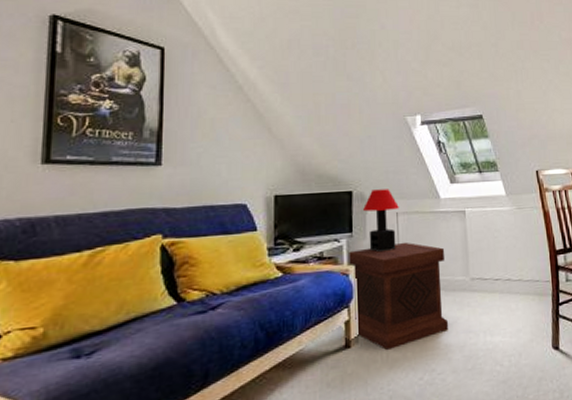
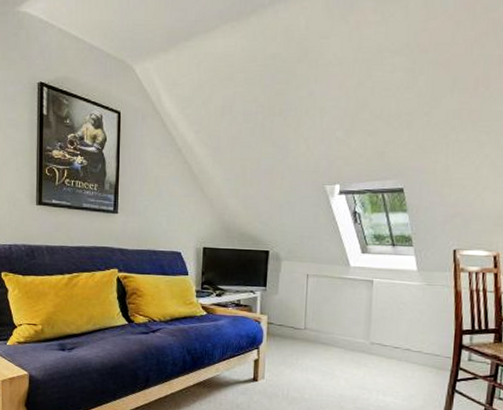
side table: present [349,242,449,351] -> none [261,301,349,390]
table lamp: present [362,189,399,253] -> none [276,251,310,308]

